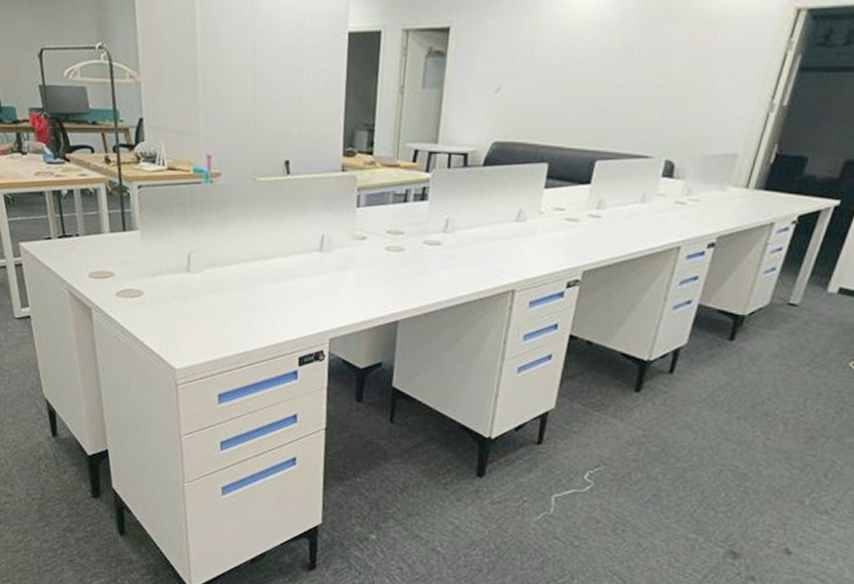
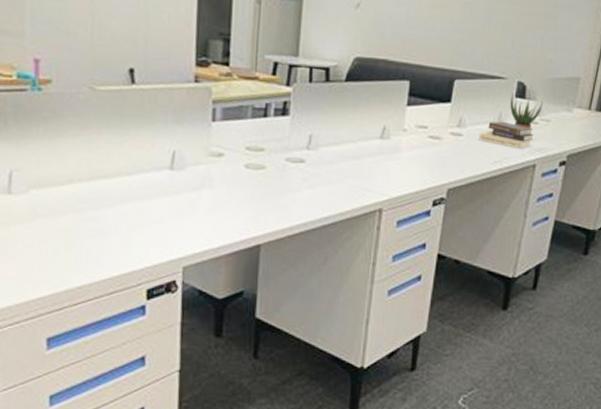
books: none [619,202,680,231] -> present [479,121,534,150]
potted plant: none [655,172,693,210] -> present [510,93,543,129]

